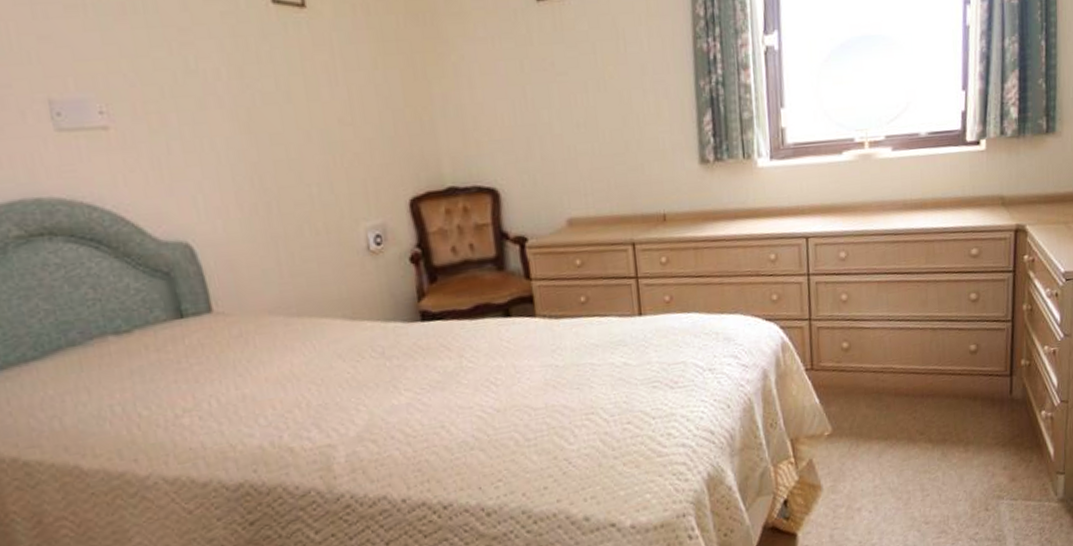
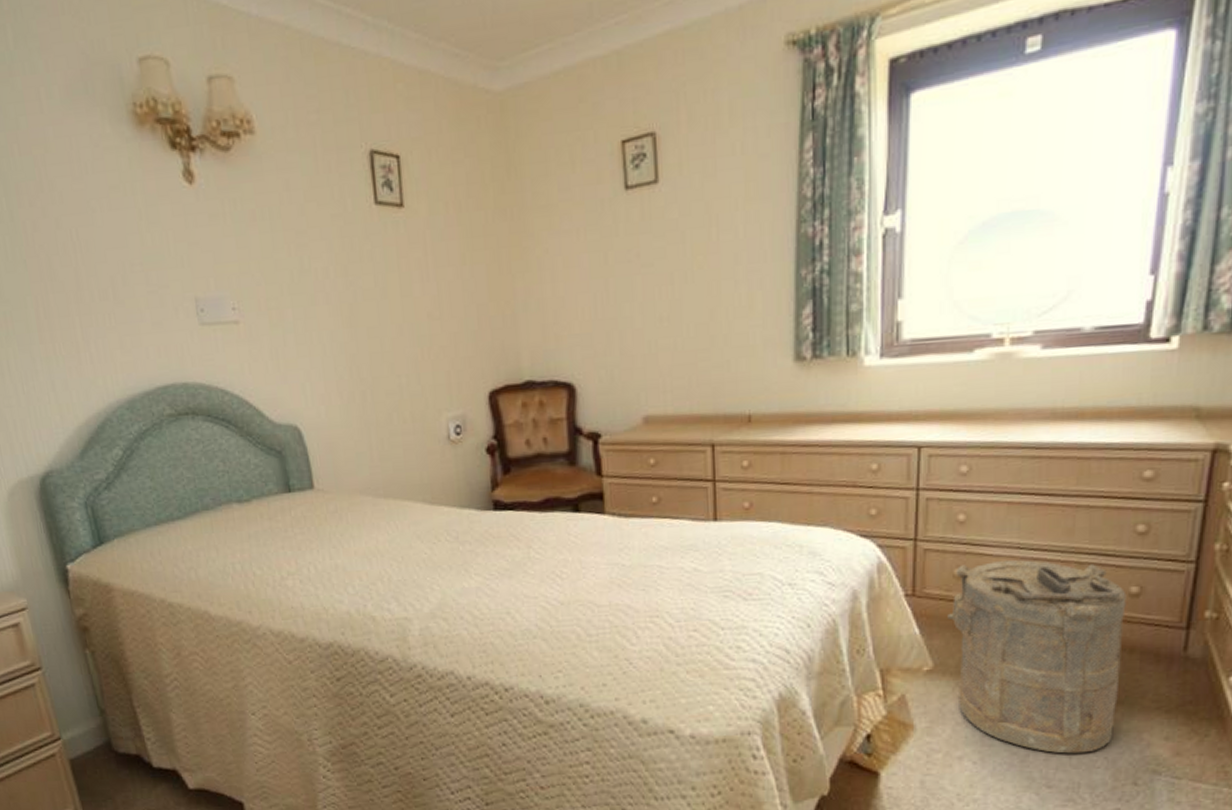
laundry hamper: none [840,329,969,494] -> present [948,560,1127,754]

